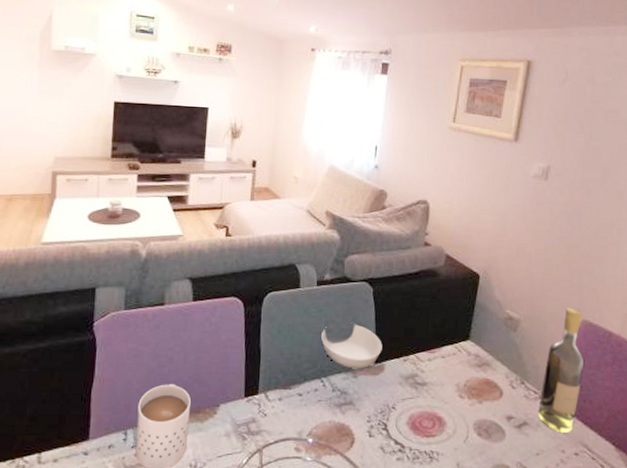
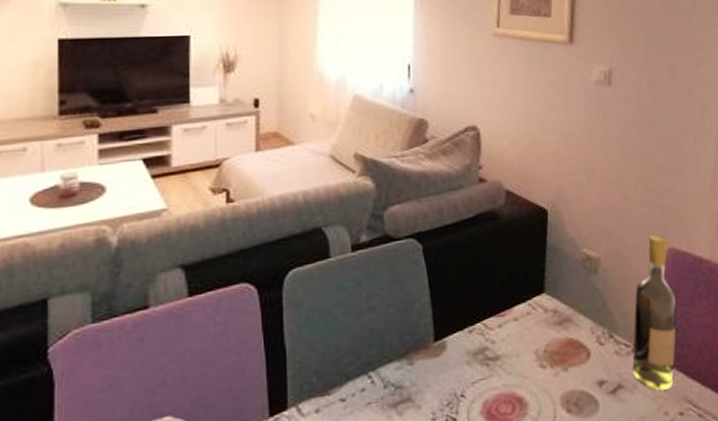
bowl: present [321,324,382,369] -> none [363,294,441,354]

